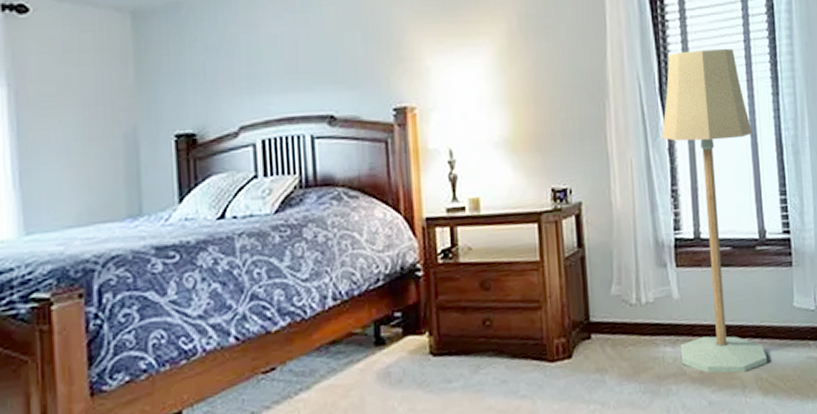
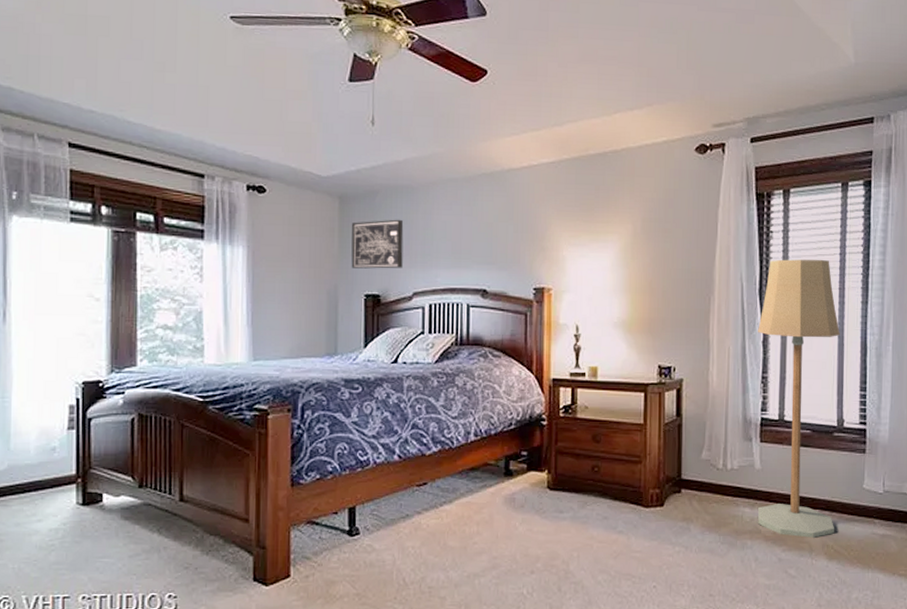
wall art: none [150,35,223,102] -> present [351,219,404,269]

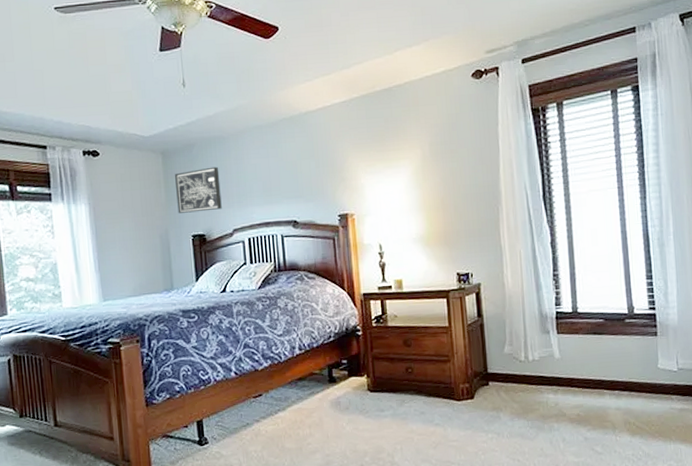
floor lamp: present [758,259,840,538] -> none [545,162,635,417]

